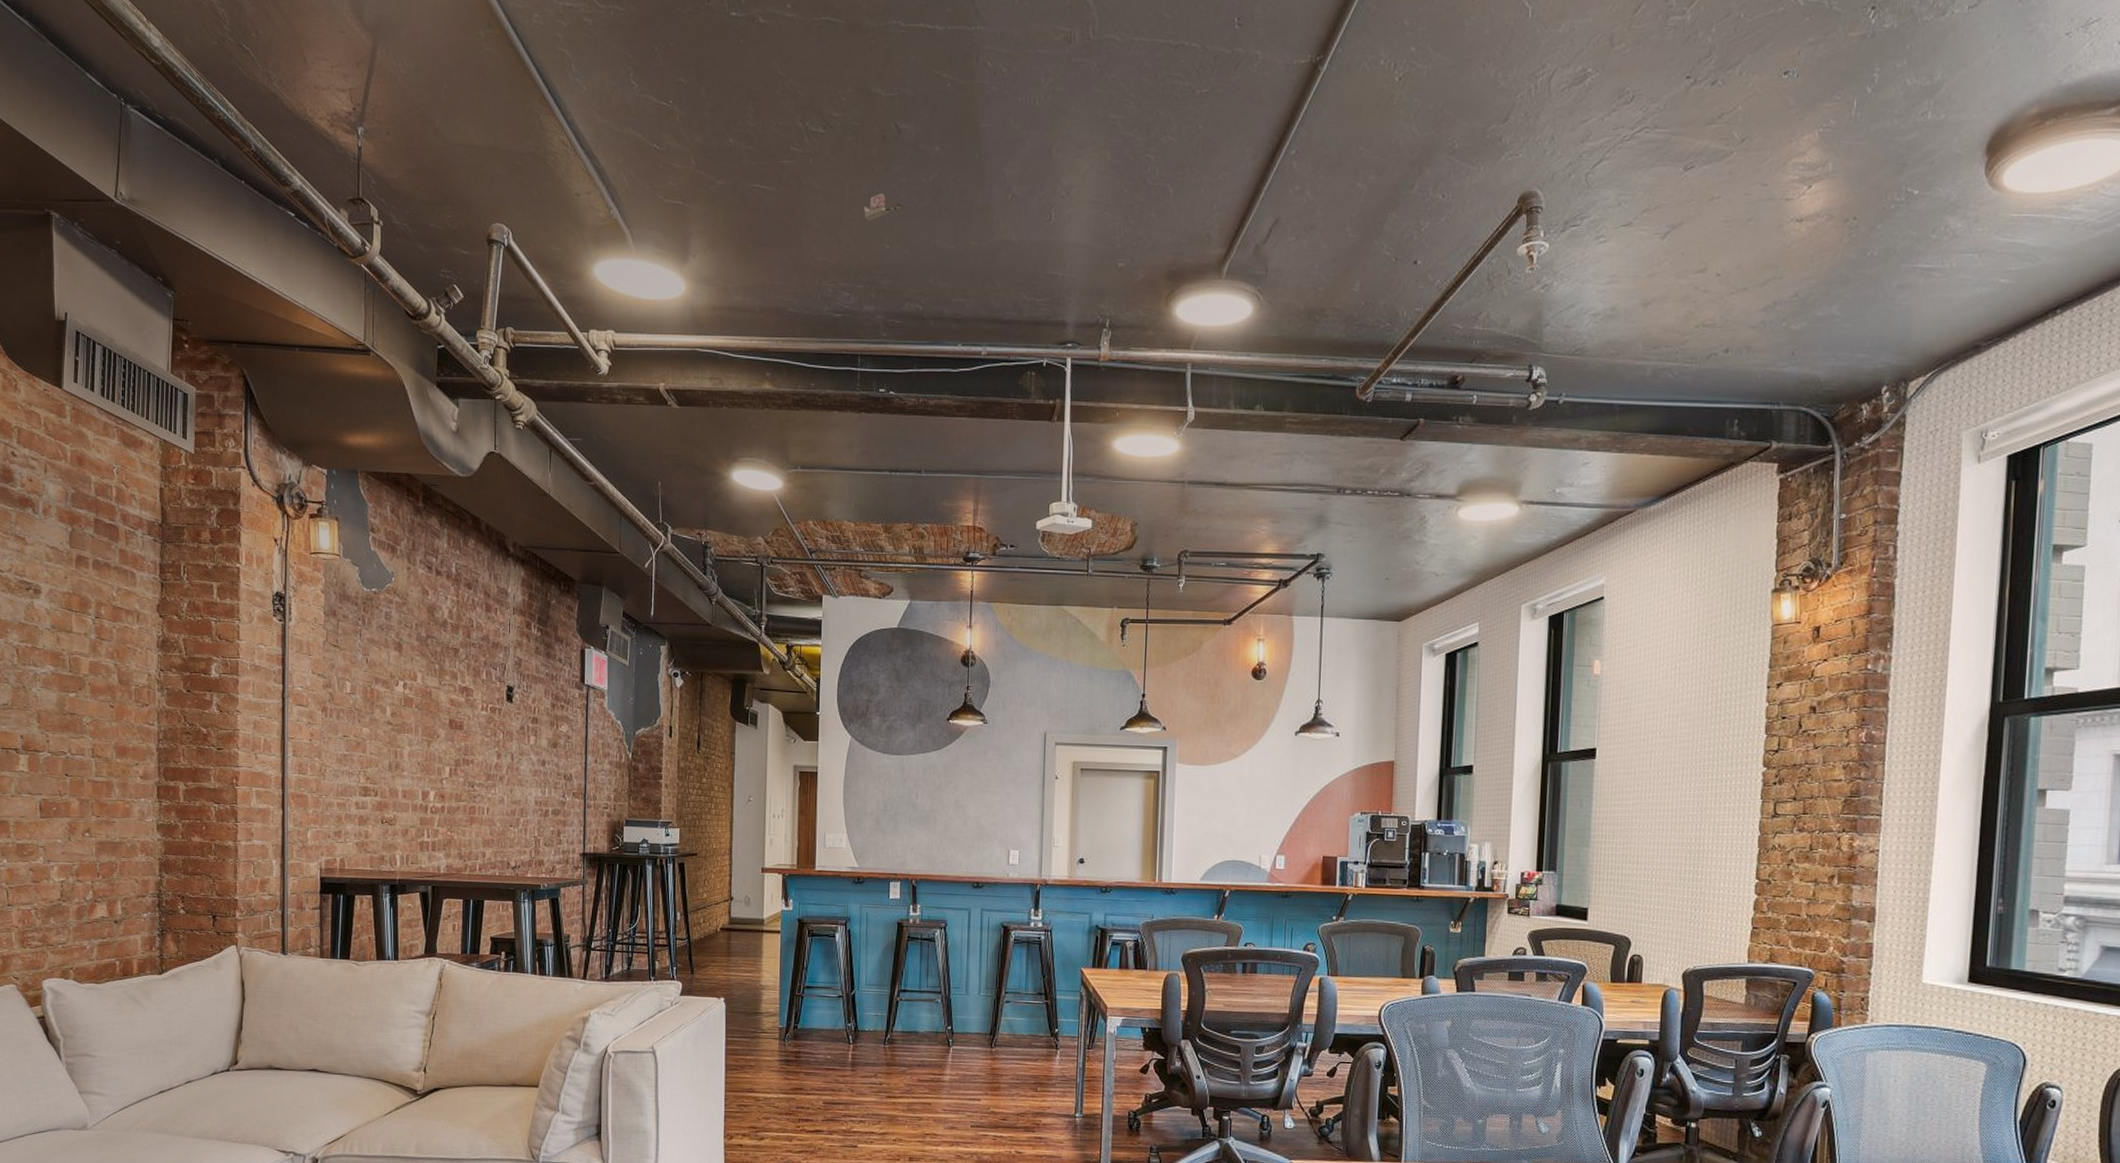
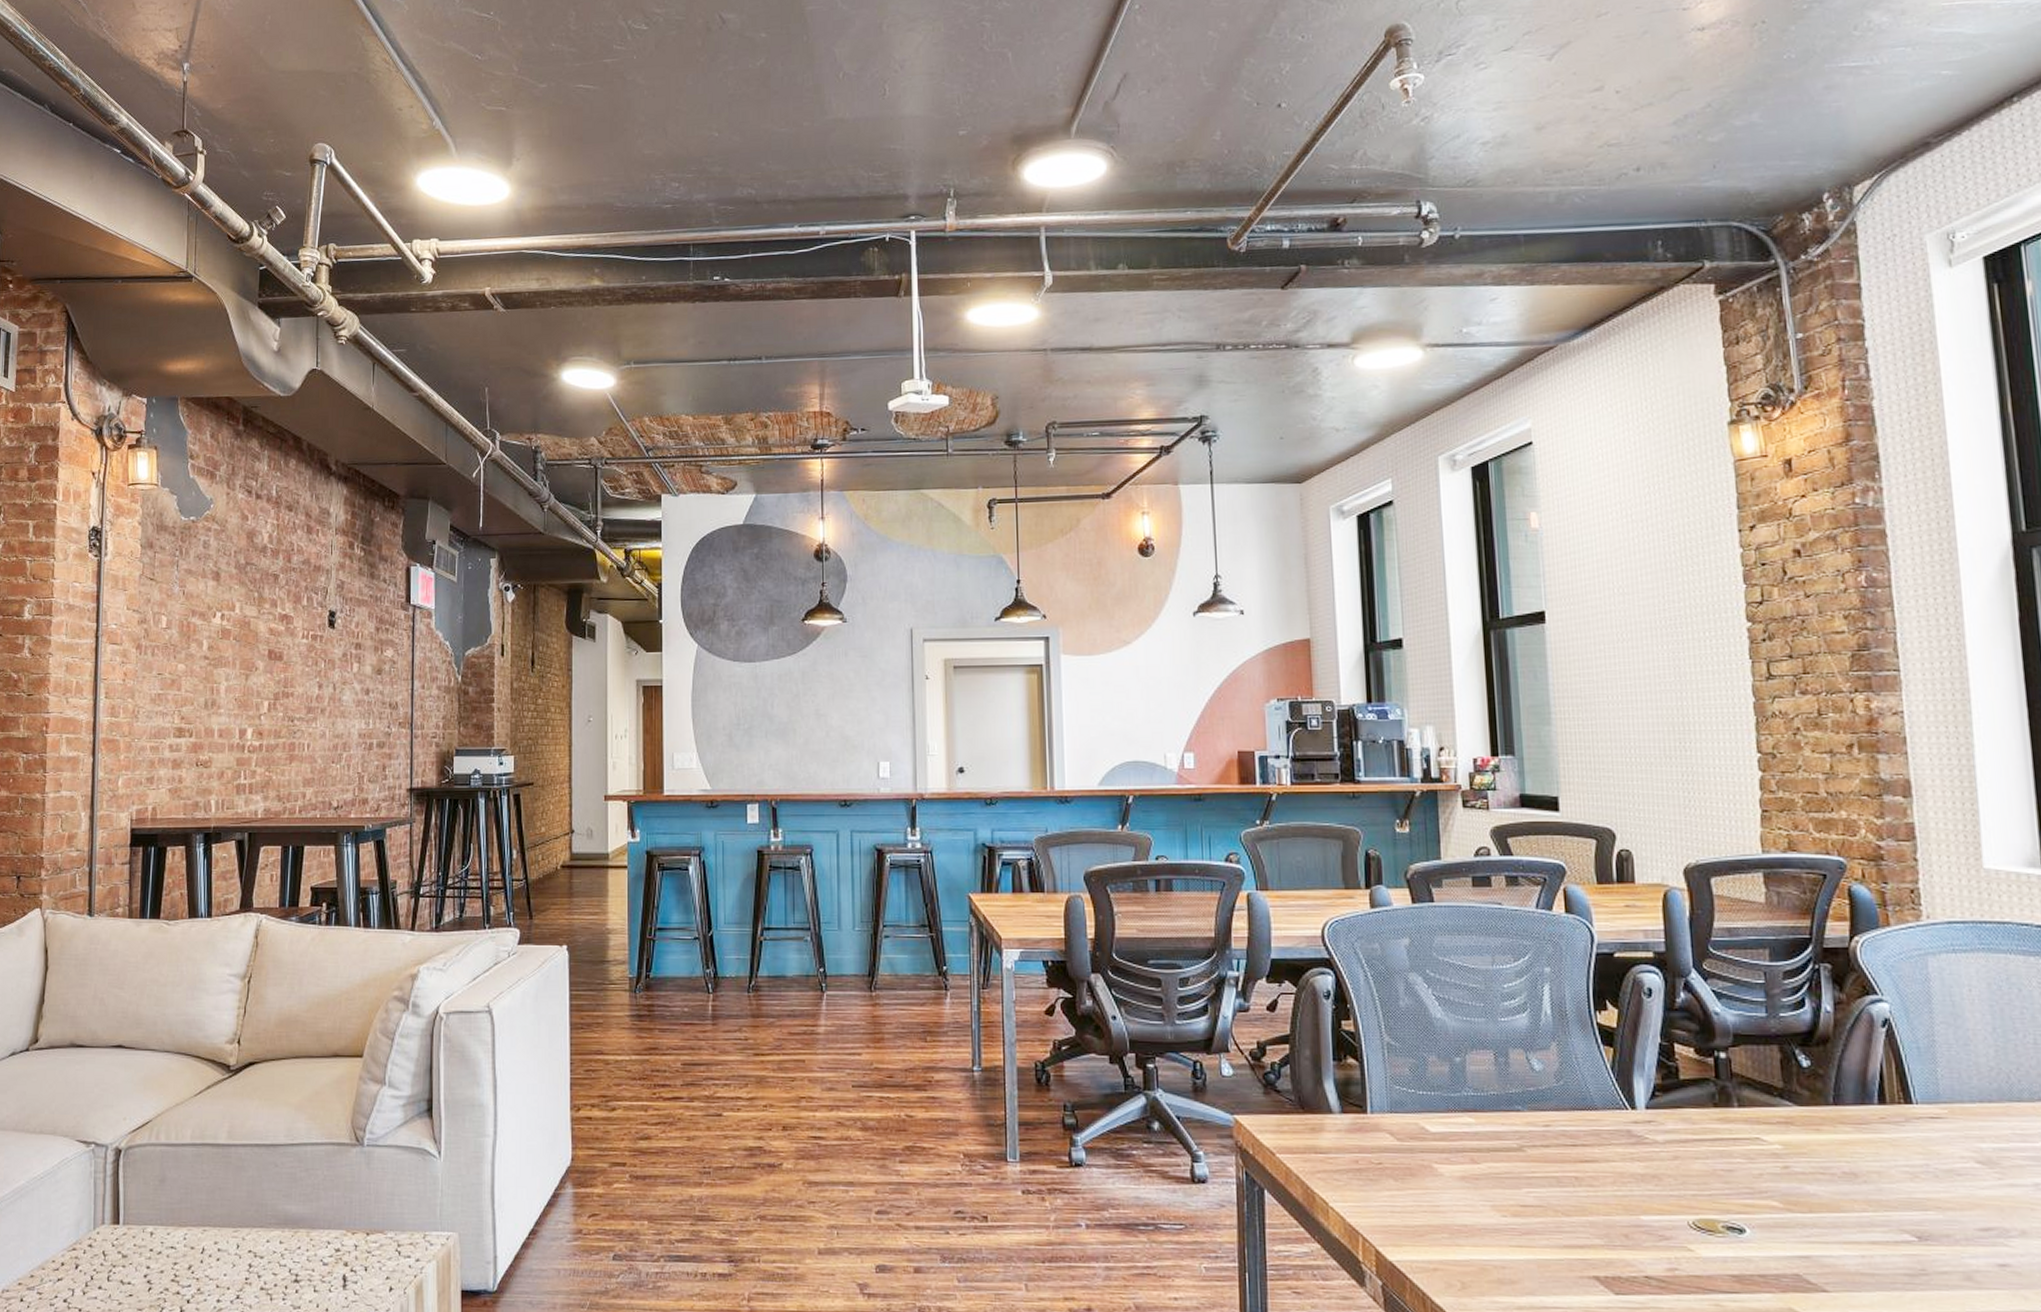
tape dispenser: present [863,192,903,221] -> none [690,82,731,111]

